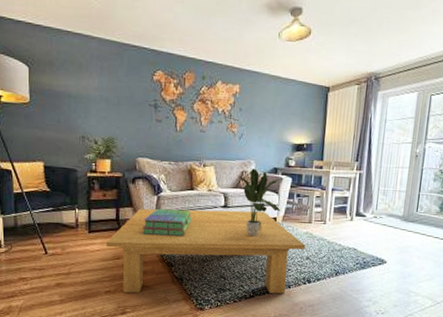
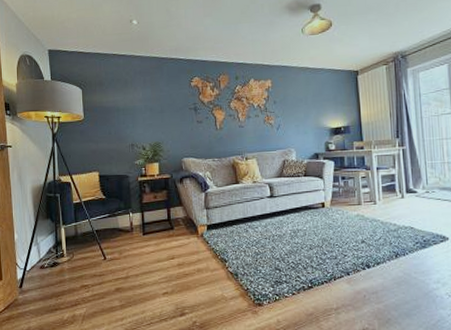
coffee table: present [106,208,306,294] -> none [160,197,359,293]
stack of books: present [142,208,192,236] -> none [193,203,241,233]
potted plant: present [237,168,281,237] -> none [279,156,328,224]

